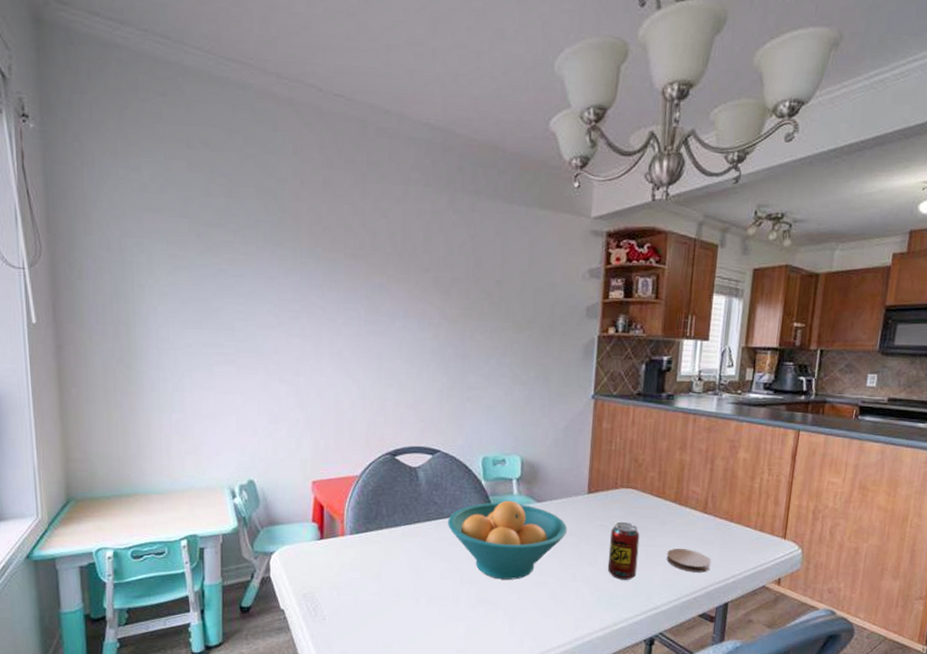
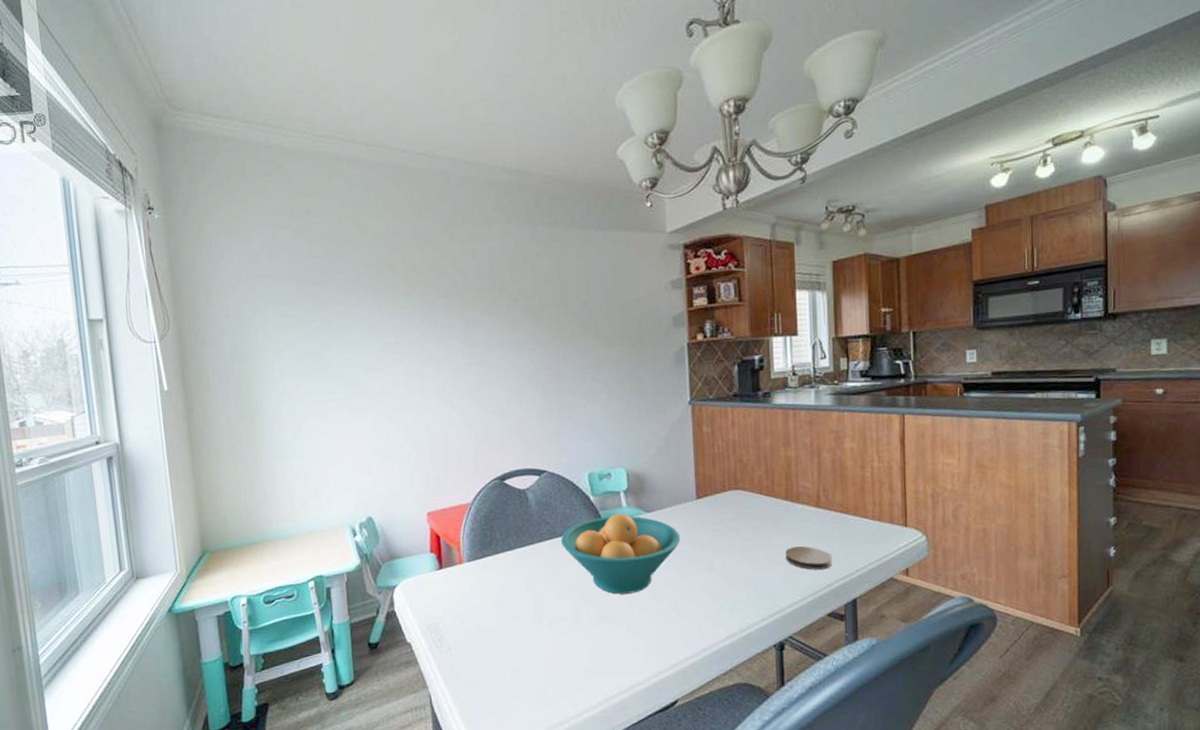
beverage can: present [607,521,640,580] -> none [724,524,757,584]

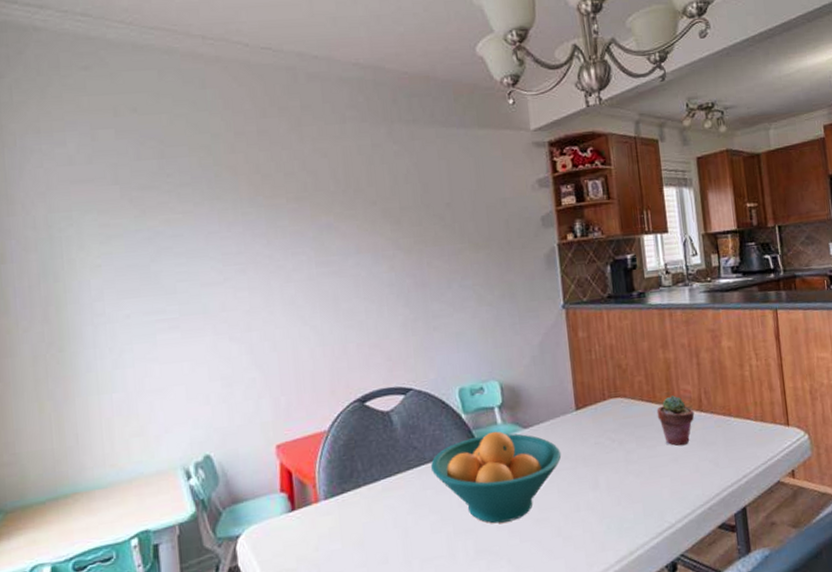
potted succulent: none [774,491,812,538] -> present [656,395,695,446]
coaster: present [785,546,833,570] -> none [671,453,720,480]

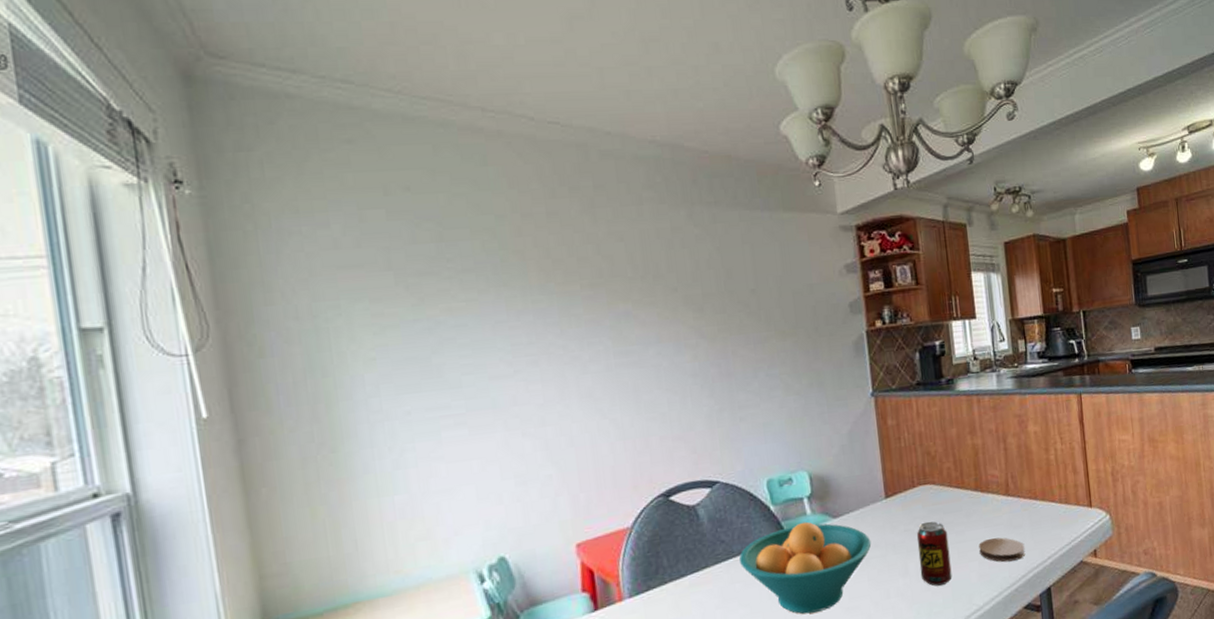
beverage can: none [607,434,644,501] -> present [916,521,952,586]
potted succulent: present [656,395,695,446] -> none [965,481,1002,530]
coaster: none [671,453,720,480] -> present [979,537,1026,562]

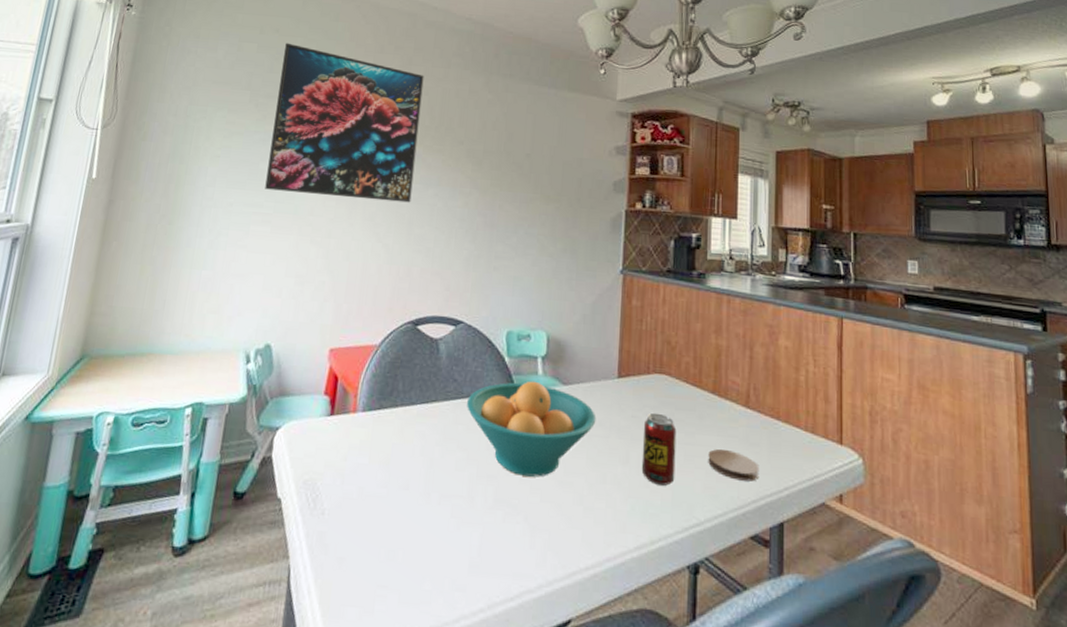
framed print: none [424,202,631,387] -> present [265,42,424,203]

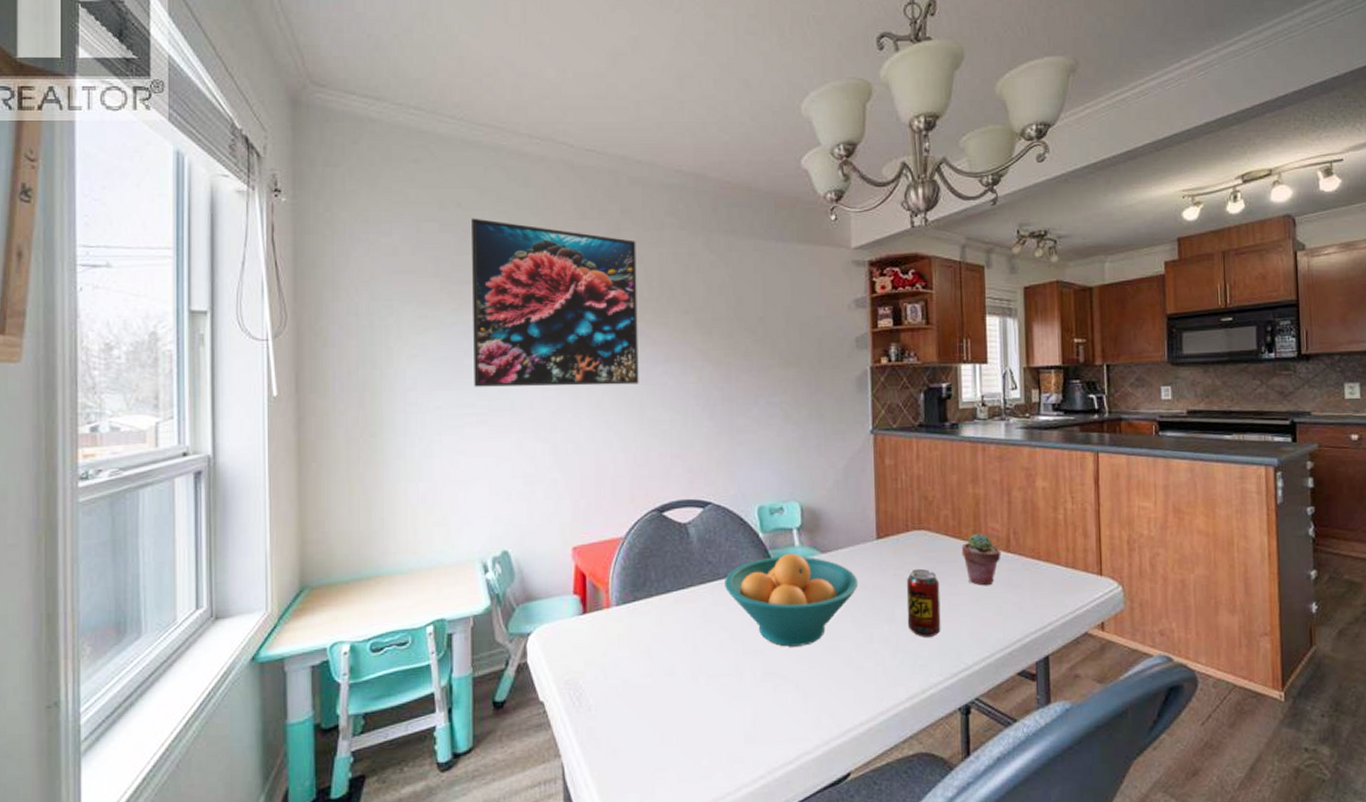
potted succulent: none [700,384,740,440] -> present [961,533,1001,586]
coaster: present [708,449,760,482] -> none [972,595,1023,622]

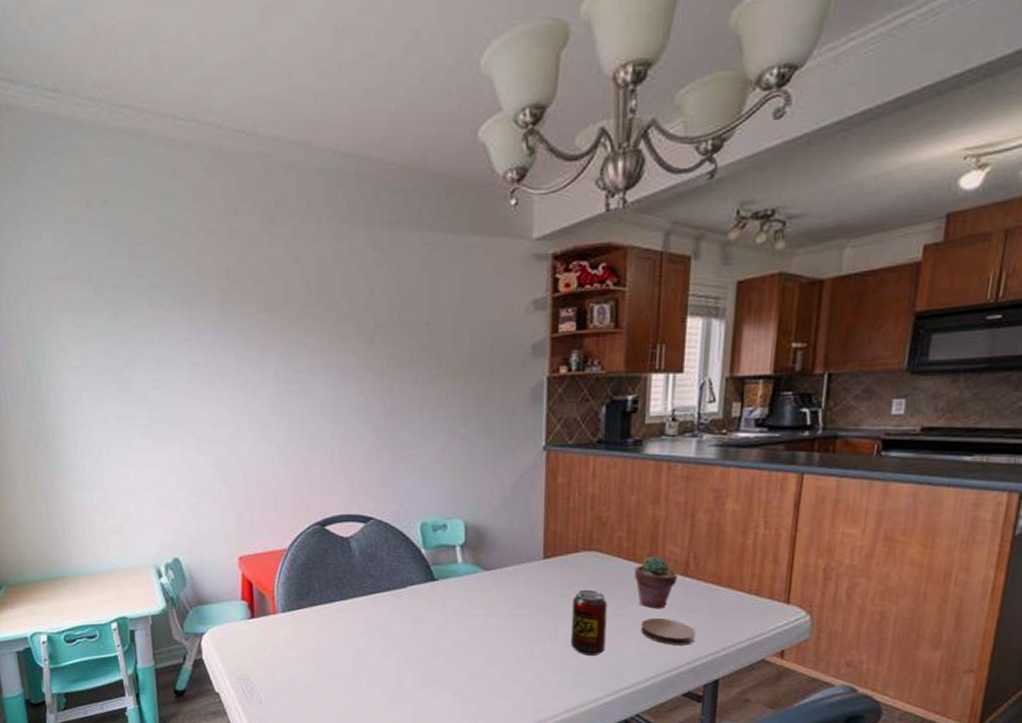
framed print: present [472,218,639,387] -> none [120,216,299,399]
fruit bowl: present [725,553,859,647] -> none [386,569,522,657]
coaster: none [972,595,1023,622] -> present [641,619,696,645]

